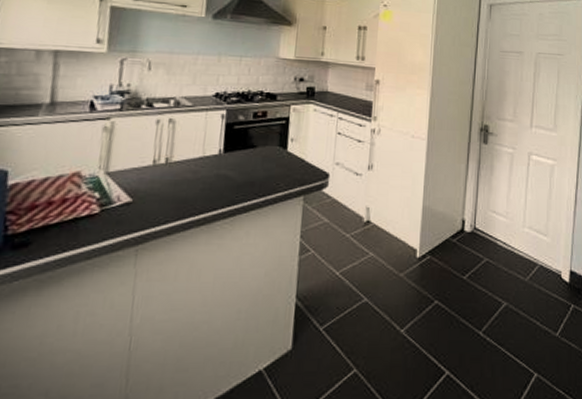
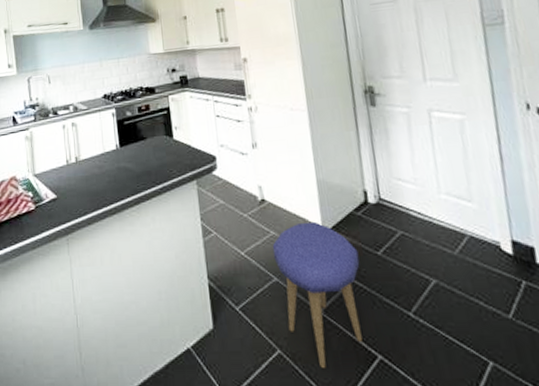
stool: none [367,245,447,385] -> present [272,221,363,368]

